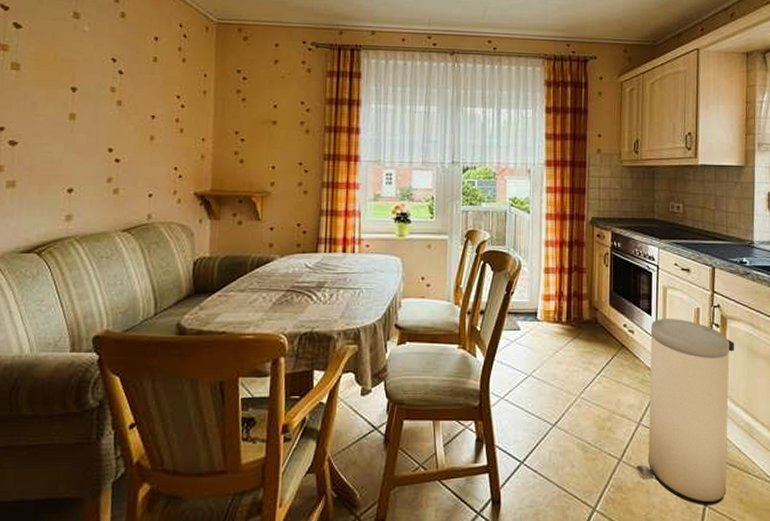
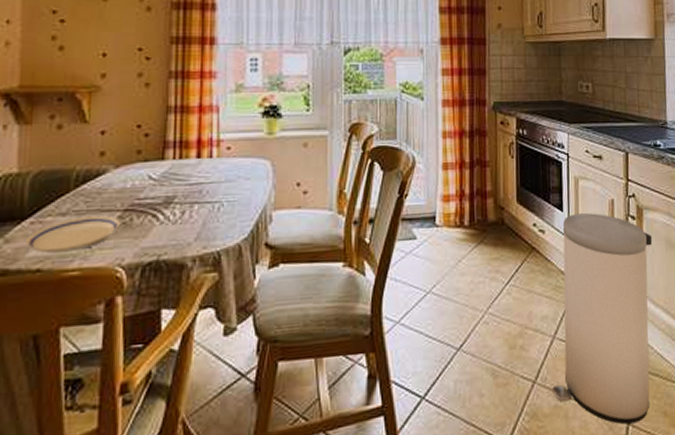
plate: none [215,293,285,321] -> present [26,215,121,255]

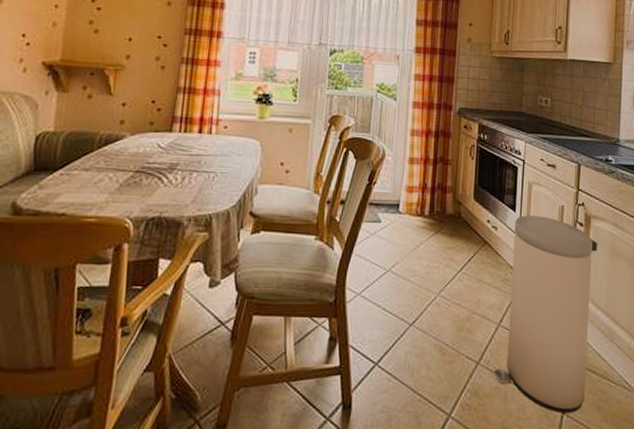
plate: present [26,215,121,255] -> none [55,173,133,203]

